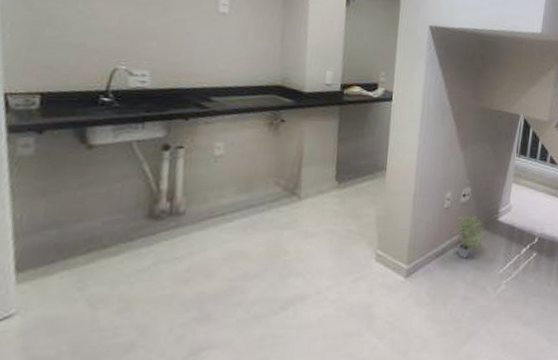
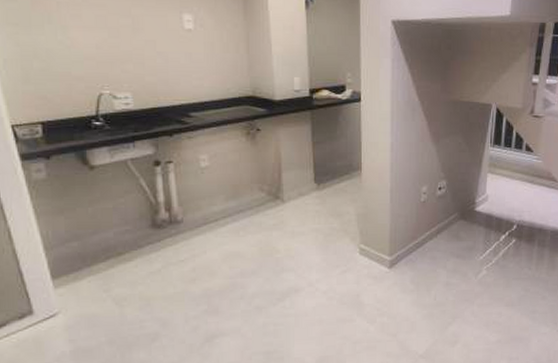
potted plant: present [453,215,486,259] -> none [432,207,464,248]

